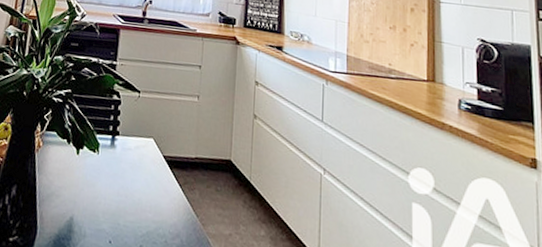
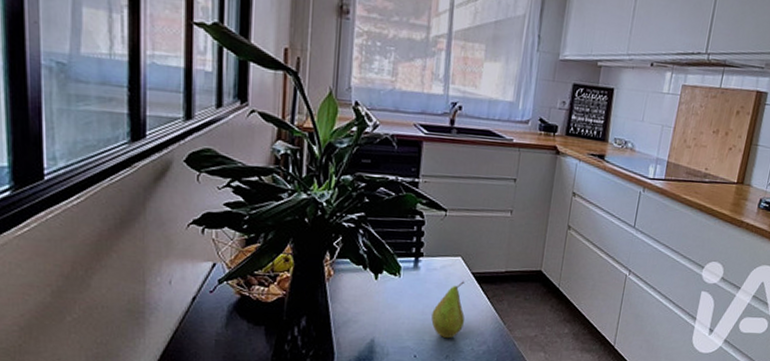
fruit: none [126,164,158,226] -> present [431,281,465,339]

